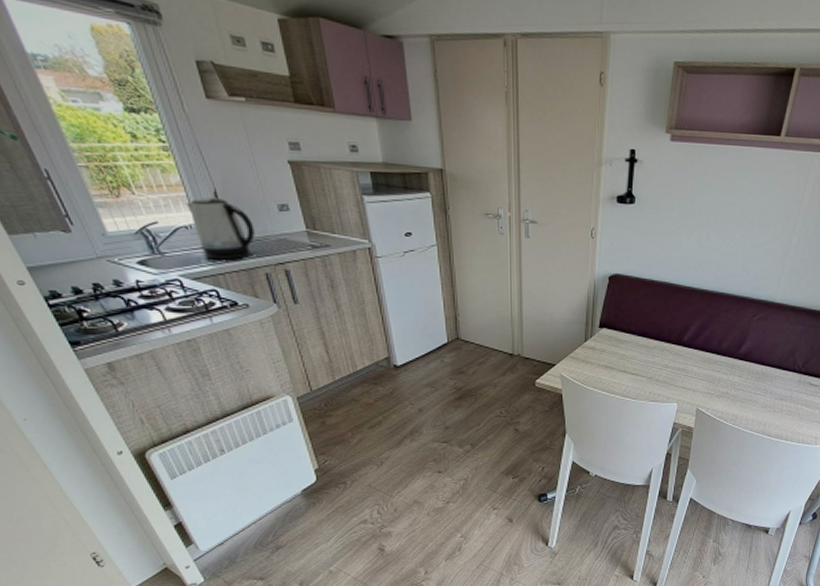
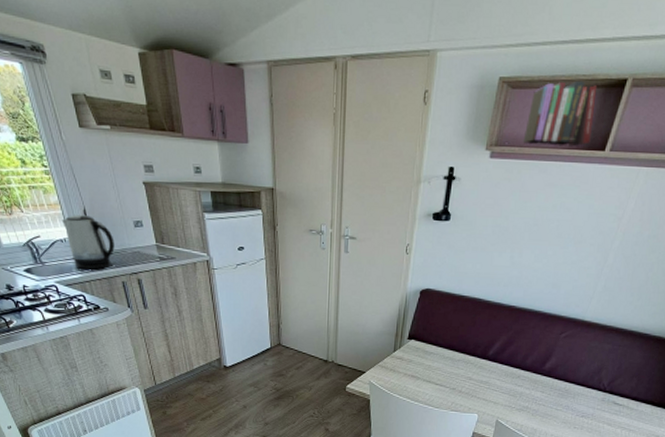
books: none [701,68,769,132] -> present [522,80,598,147]

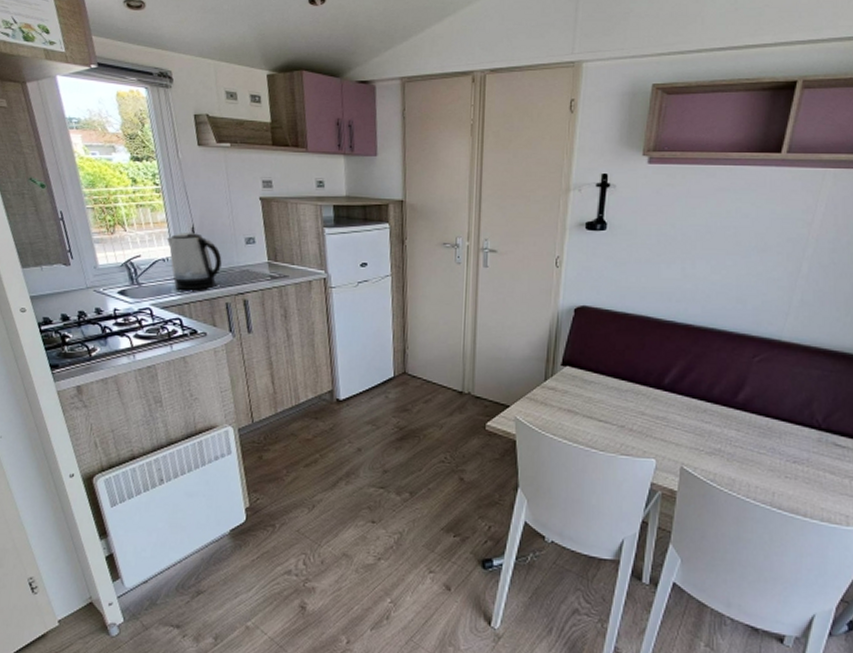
books: present [522,80,598,147] -> none [684,84,764,150]

